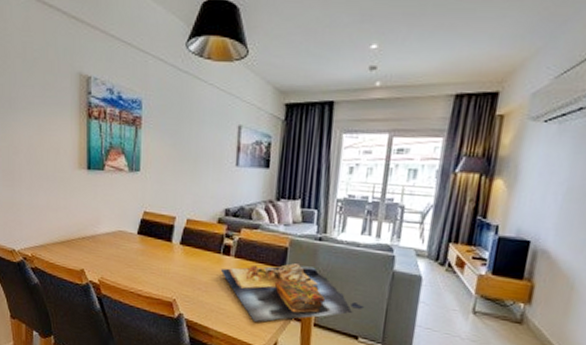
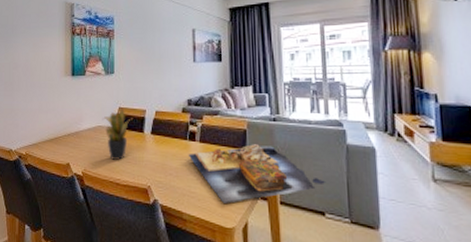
potted plant: none [123,212,161,270] -> present [102,107,134,160]

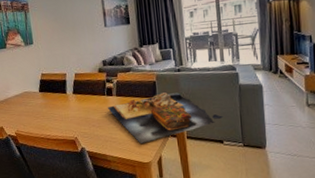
potted plant: present [102,107,134,160] -> none [27,73,56,120]

